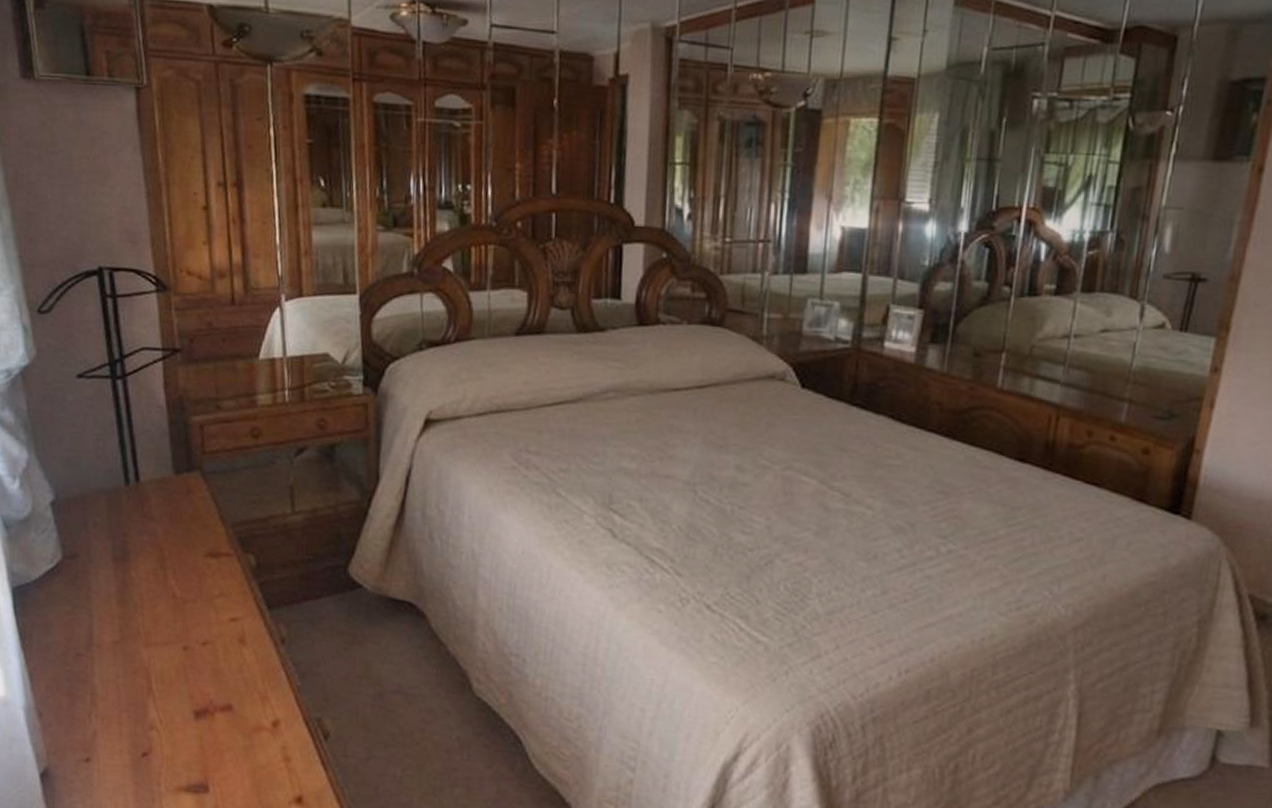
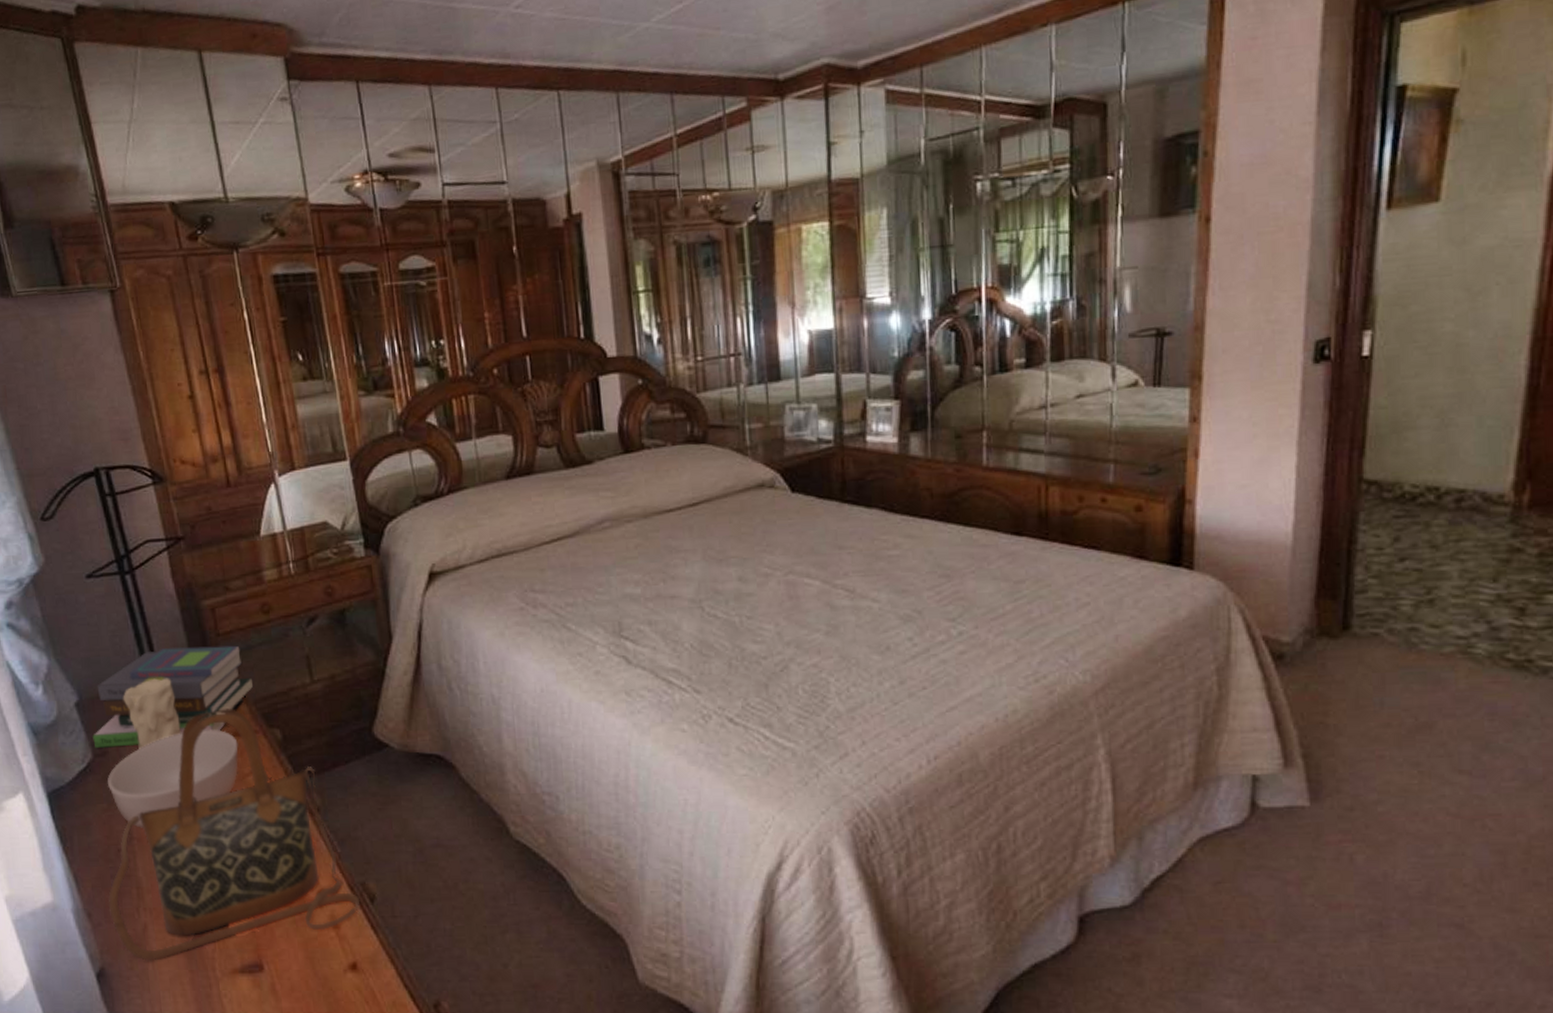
handbag: none [60,527,314,768] -> present [108,709,361,961]
books: none [64,459,234,553] -> present [92,645,254,748]
bowl: none [73,546,211,636] -> present [107,729,239,828]
candle: none [99,487,155,557] -> present [123,678,181,749]

